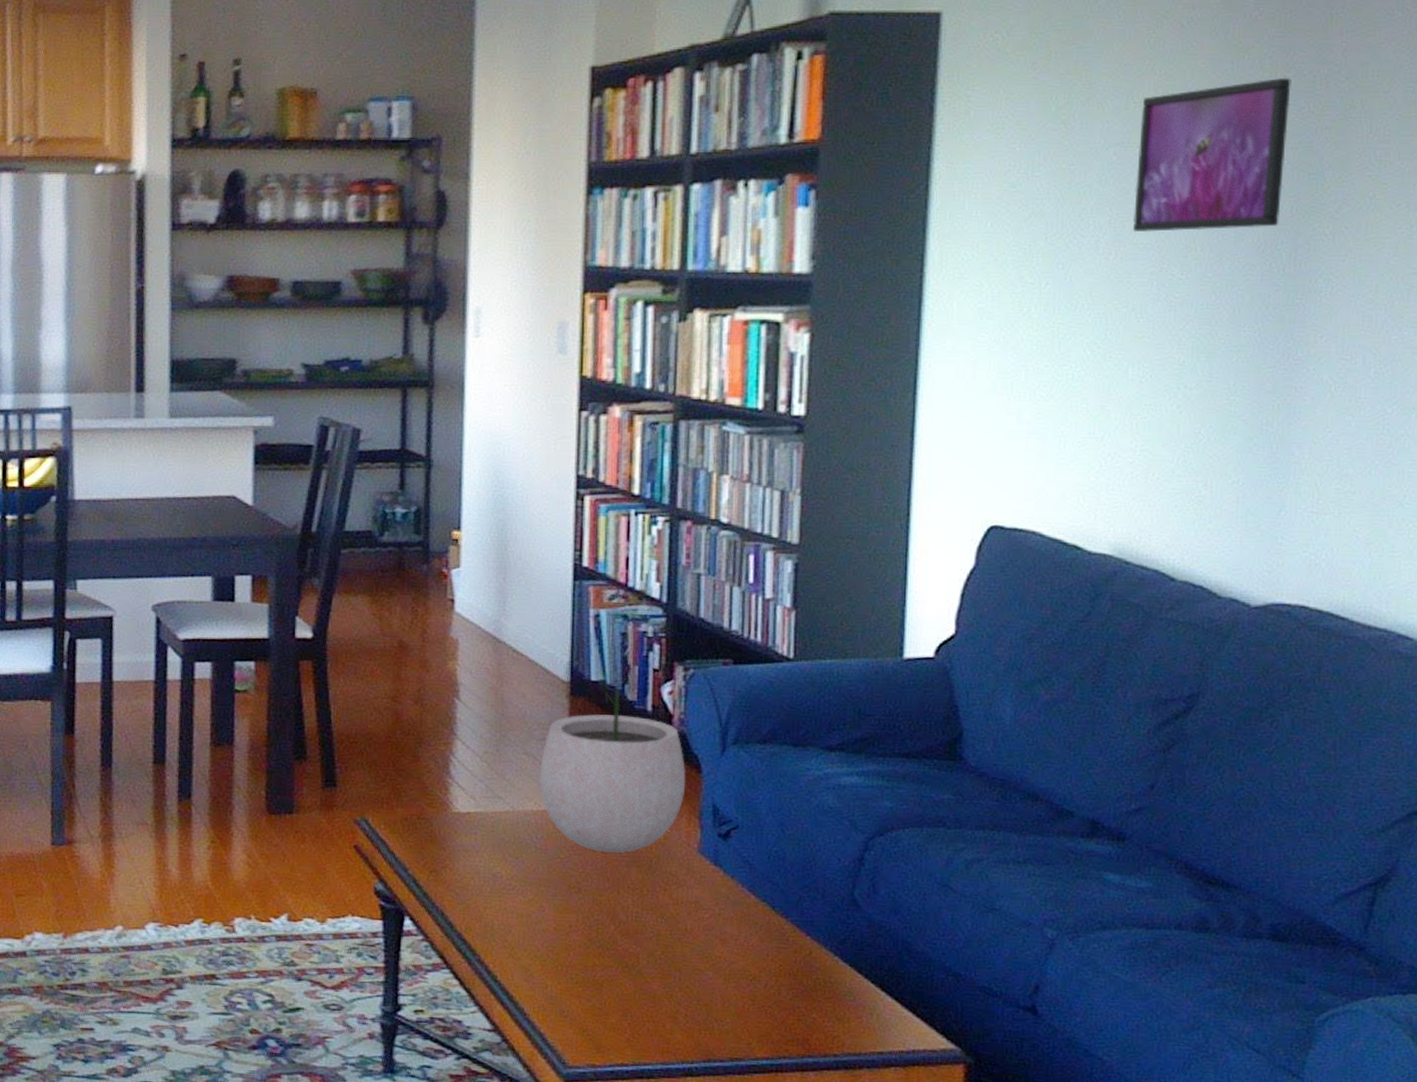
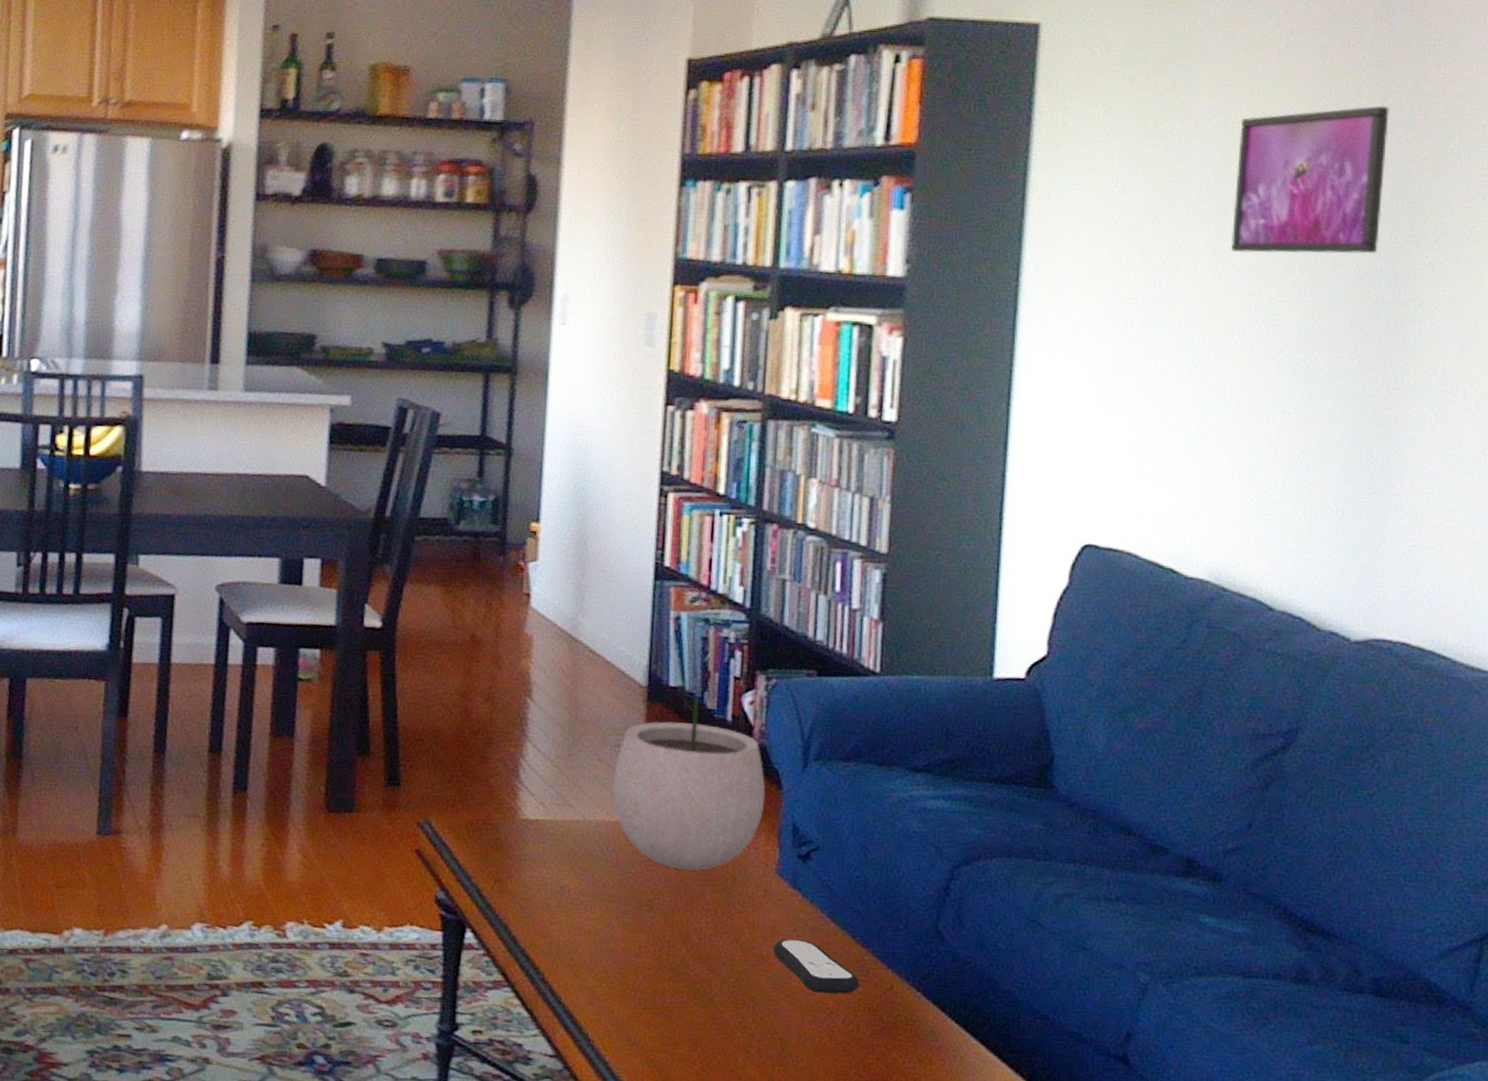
remote control: none [696,912,779,962] -> present [773,939,859,994]

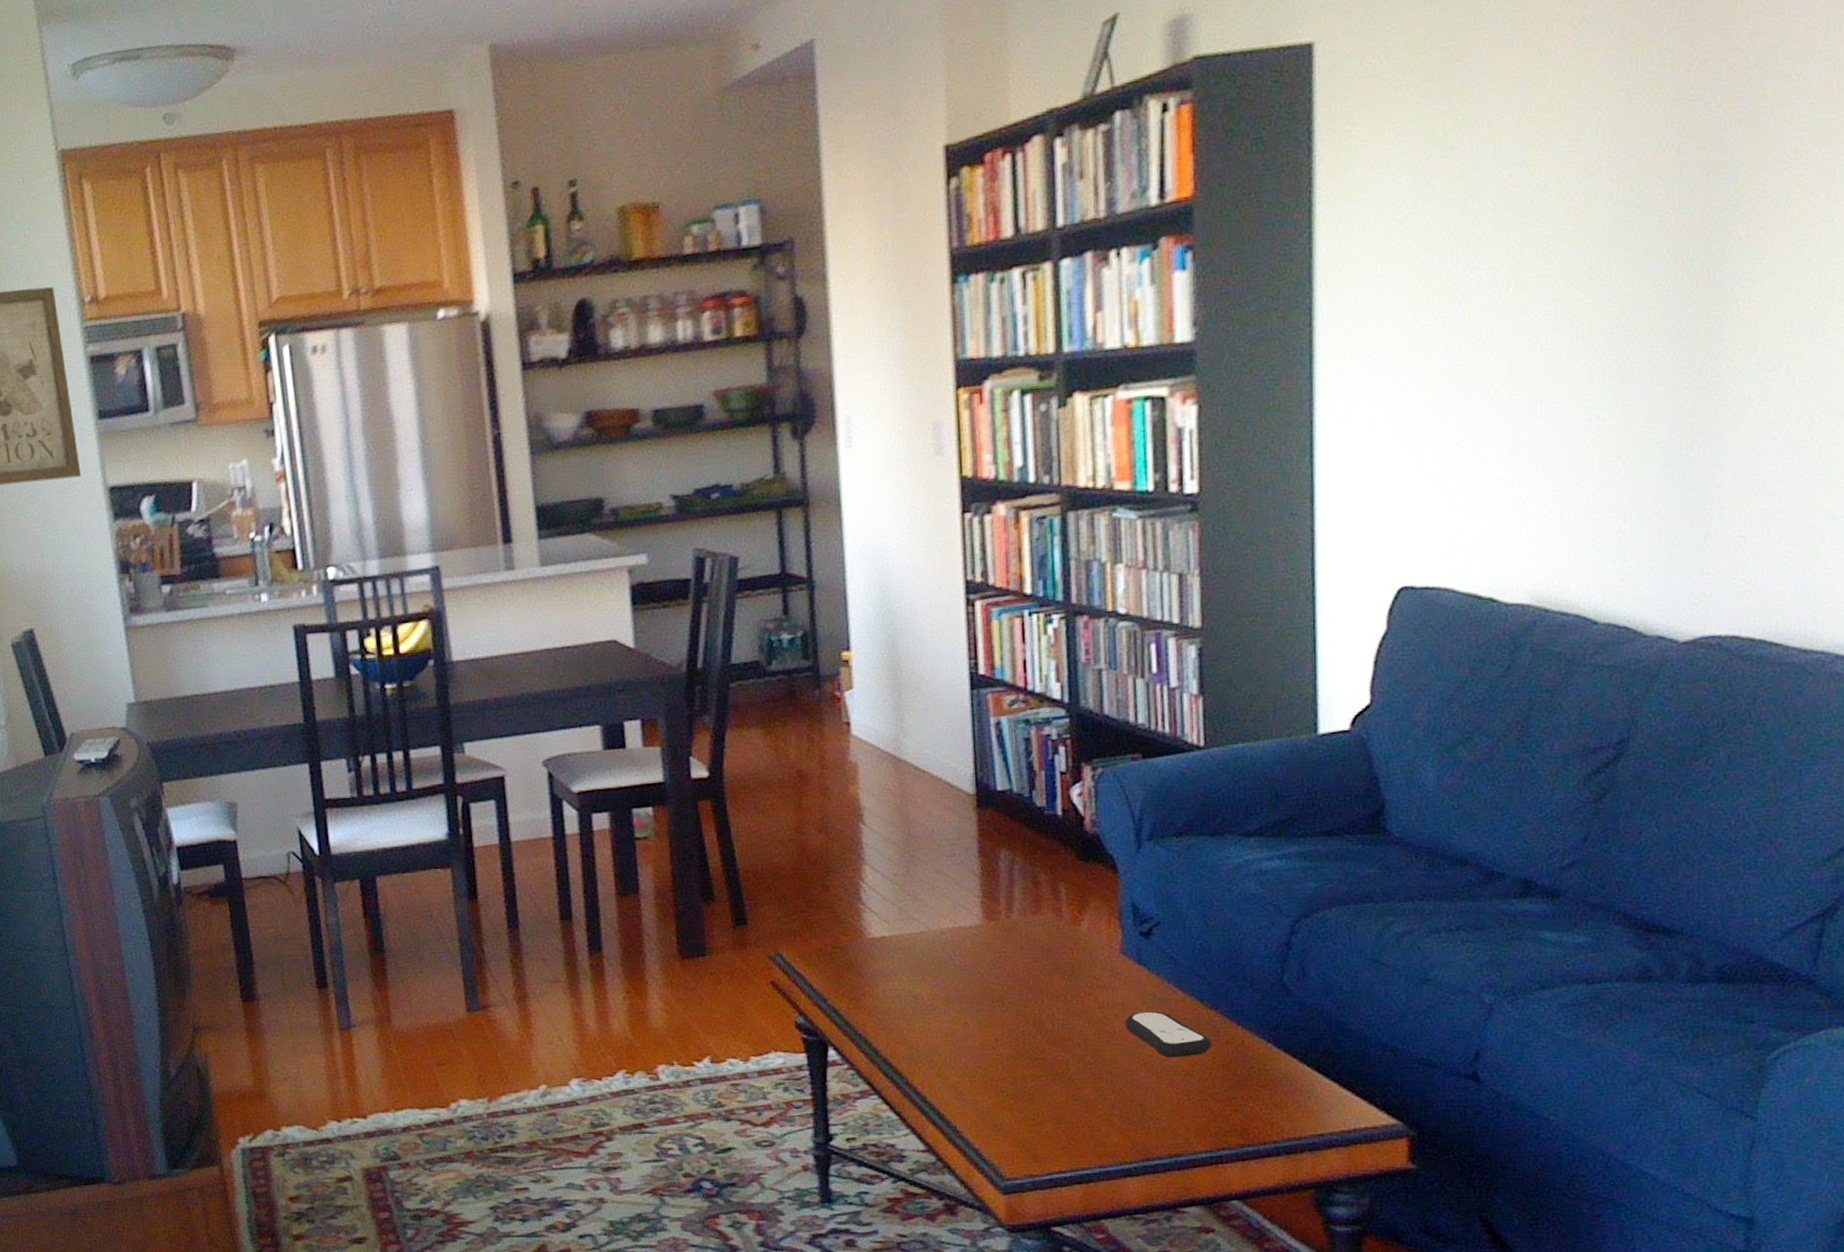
plant pot: present [612,684,766,871] -> none [952,784,1103,963]
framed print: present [1231,105,1389,254] -> none [1533,70,1696,259]

